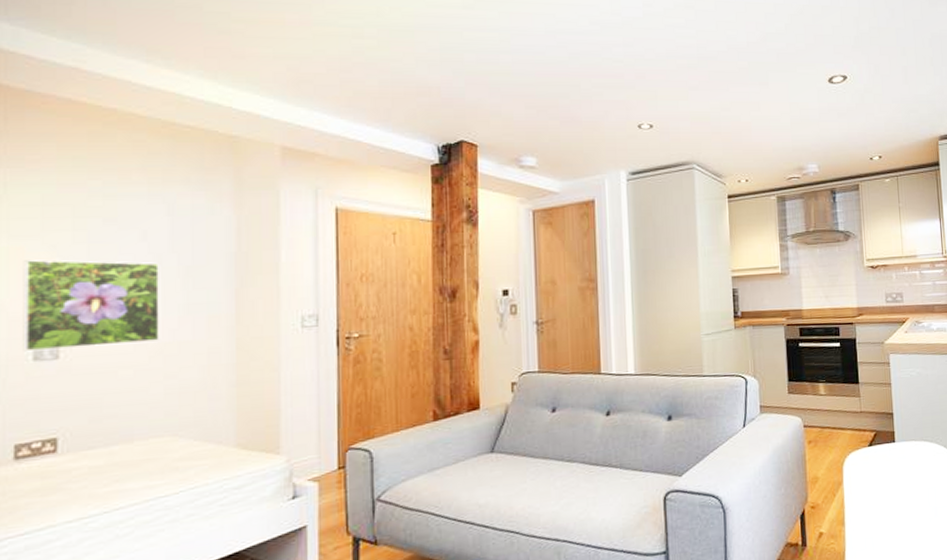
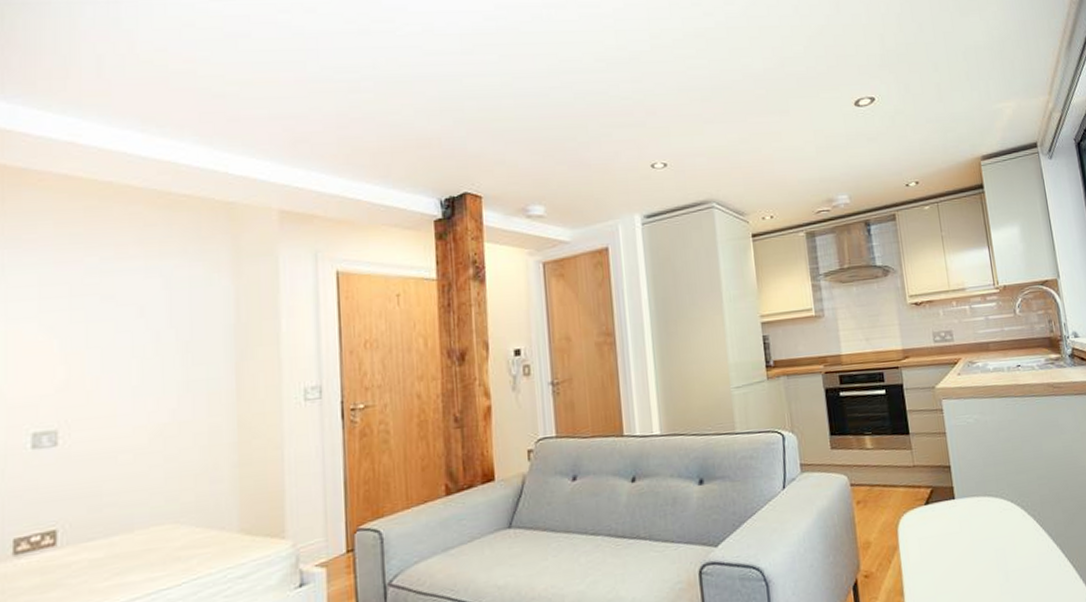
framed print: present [23,259,159,352] -> none [21,339,159,440]

